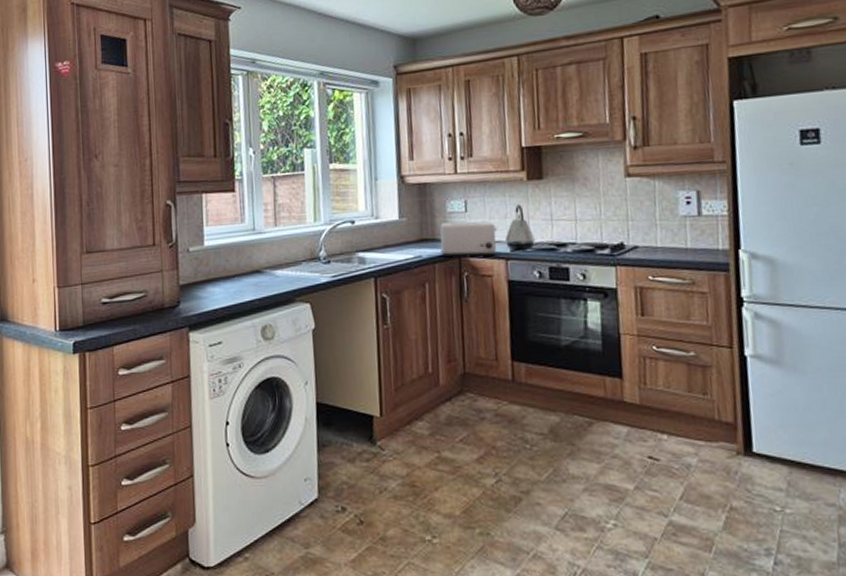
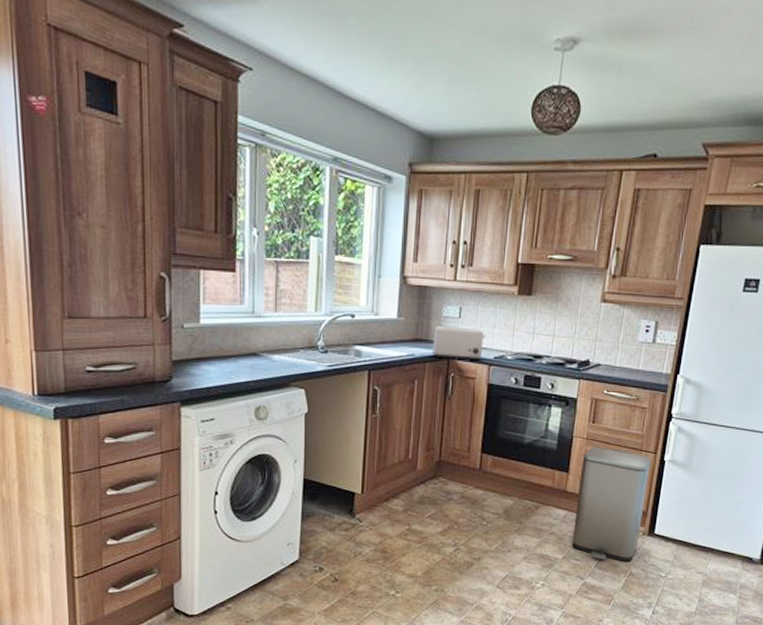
kettle: present [505,204,536,250] -> none [491,316,517,358]
pedal bin: none [637,344,733,493] -> present [572,447,651,563]

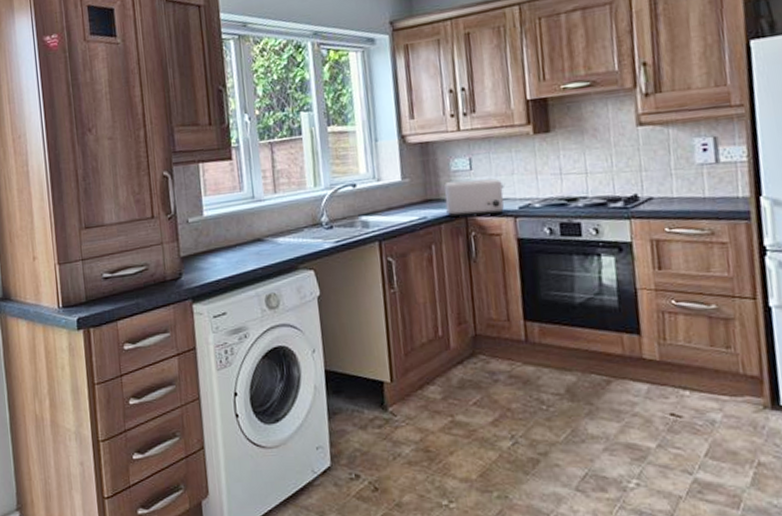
pedal bin: present [572,447,651,563] -> none [655,298,760,449]

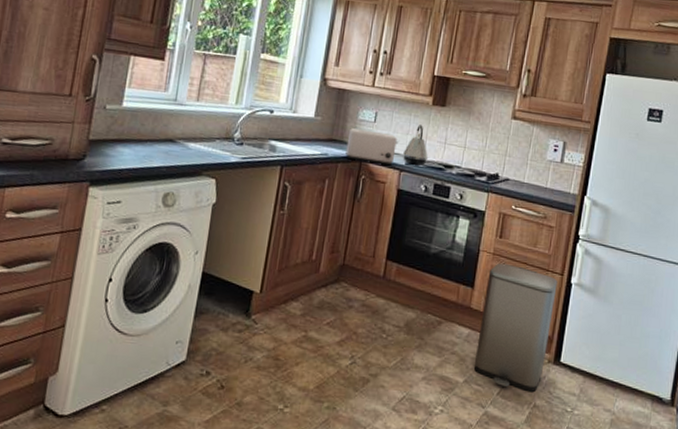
kettle: none [513,159,545,207] -> present [403,124,429,166]
pedal bin: none [655,298,760,449] -> present [474,263,558,393]

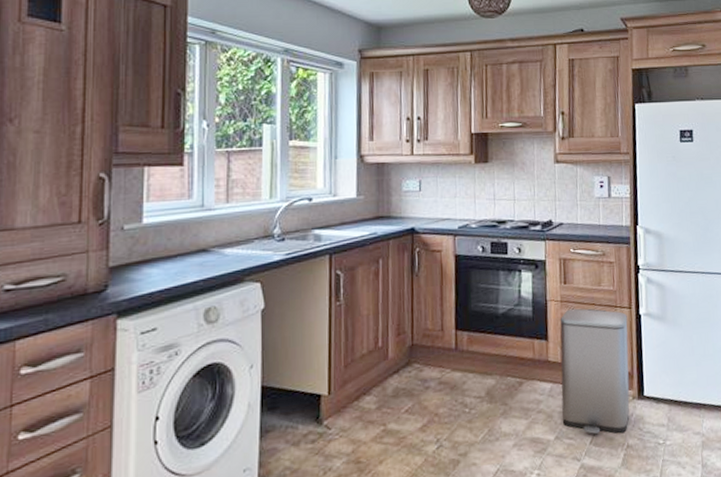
toaster: present [345,128,398,166] -> none [395,200,447,234]
kettle: present [403,124,429,166] -> none [454,185,481,227]

